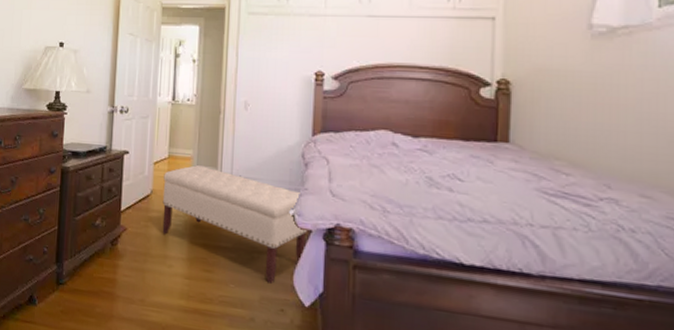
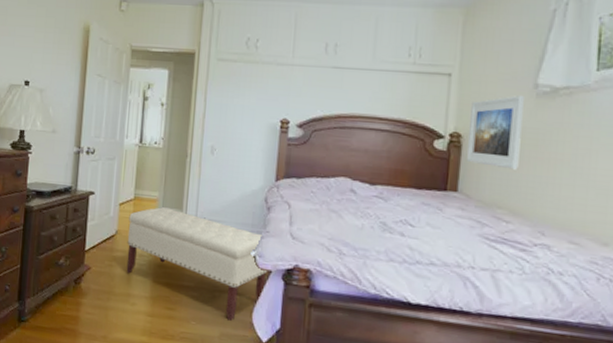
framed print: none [516,38,578,118] -> present [466,96,524,170]

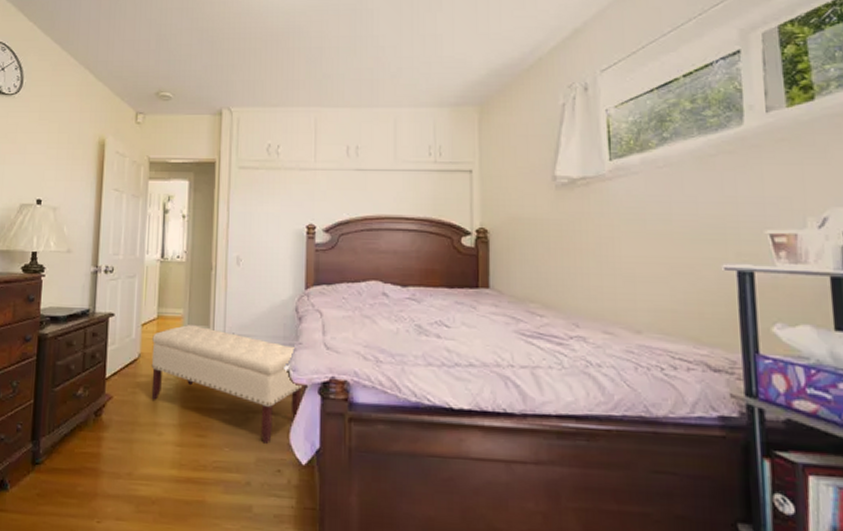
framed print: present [466,96,524,170] -> none [494,189,546,262]

